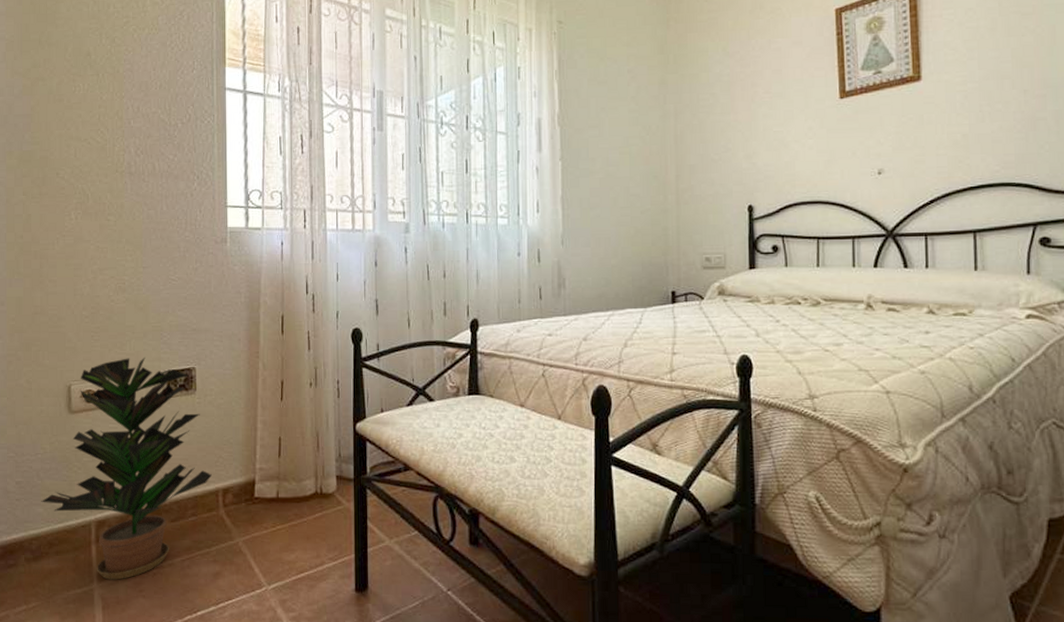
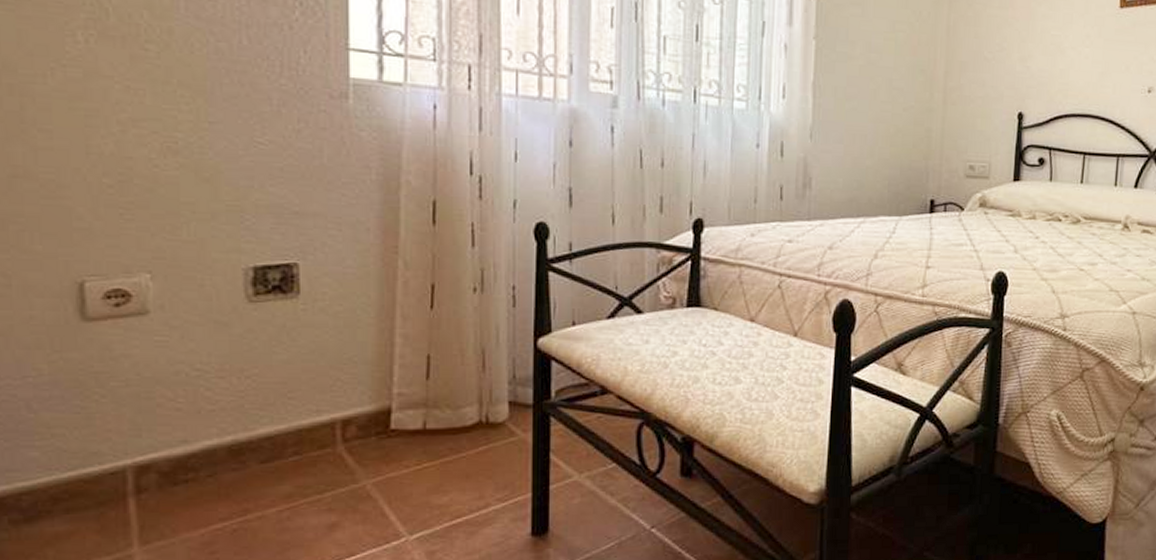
potted plant: present [41,357,212,580] -> none [35,246,325,542]

